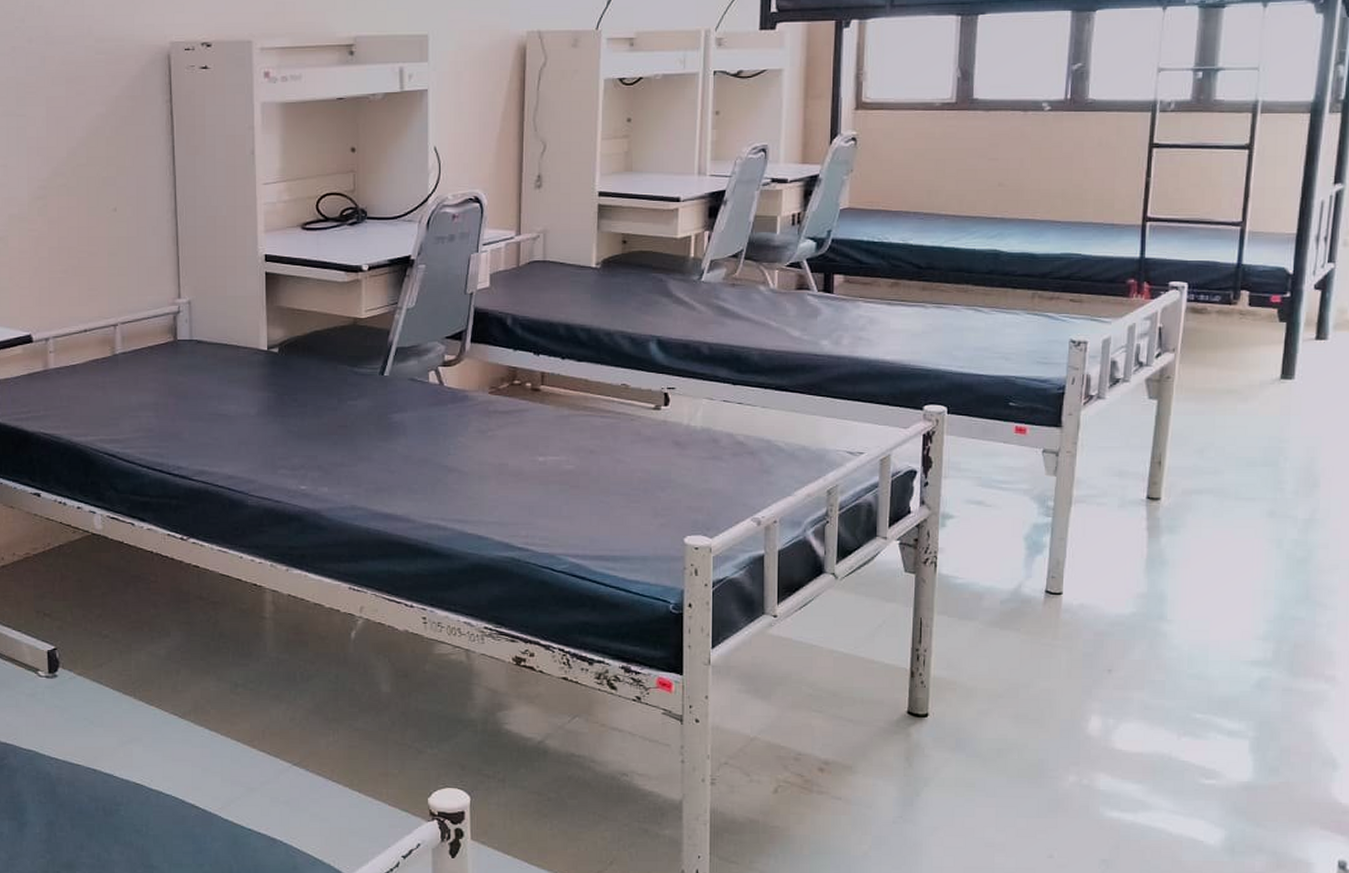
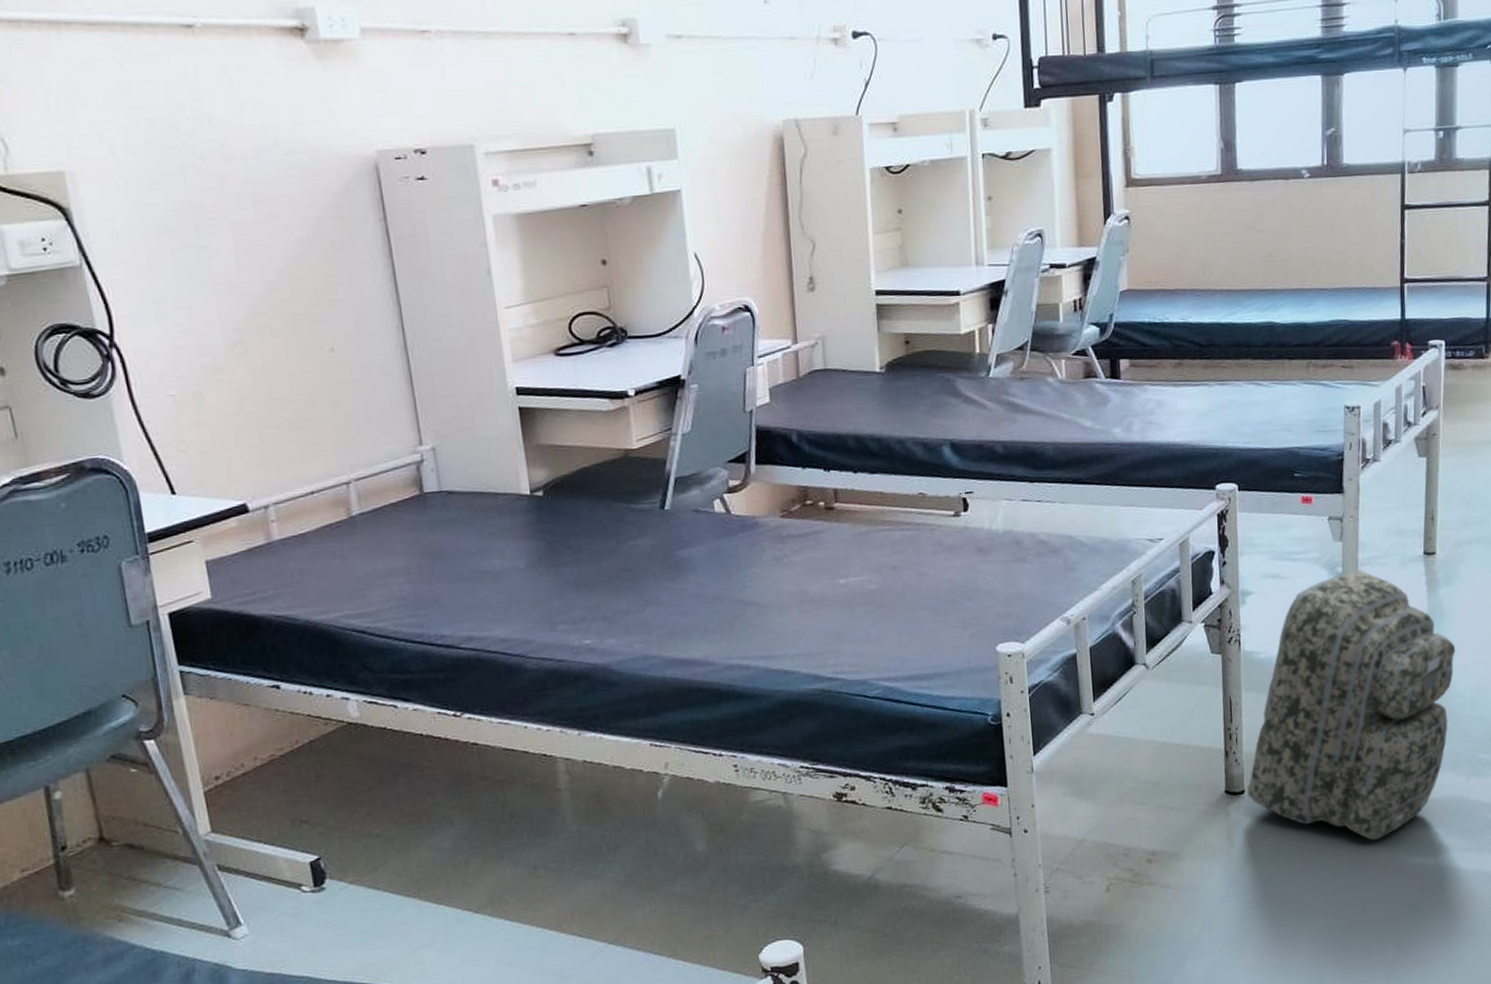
backpack: none [931,506,1175,786] -> present [1247,569,1455,841]

